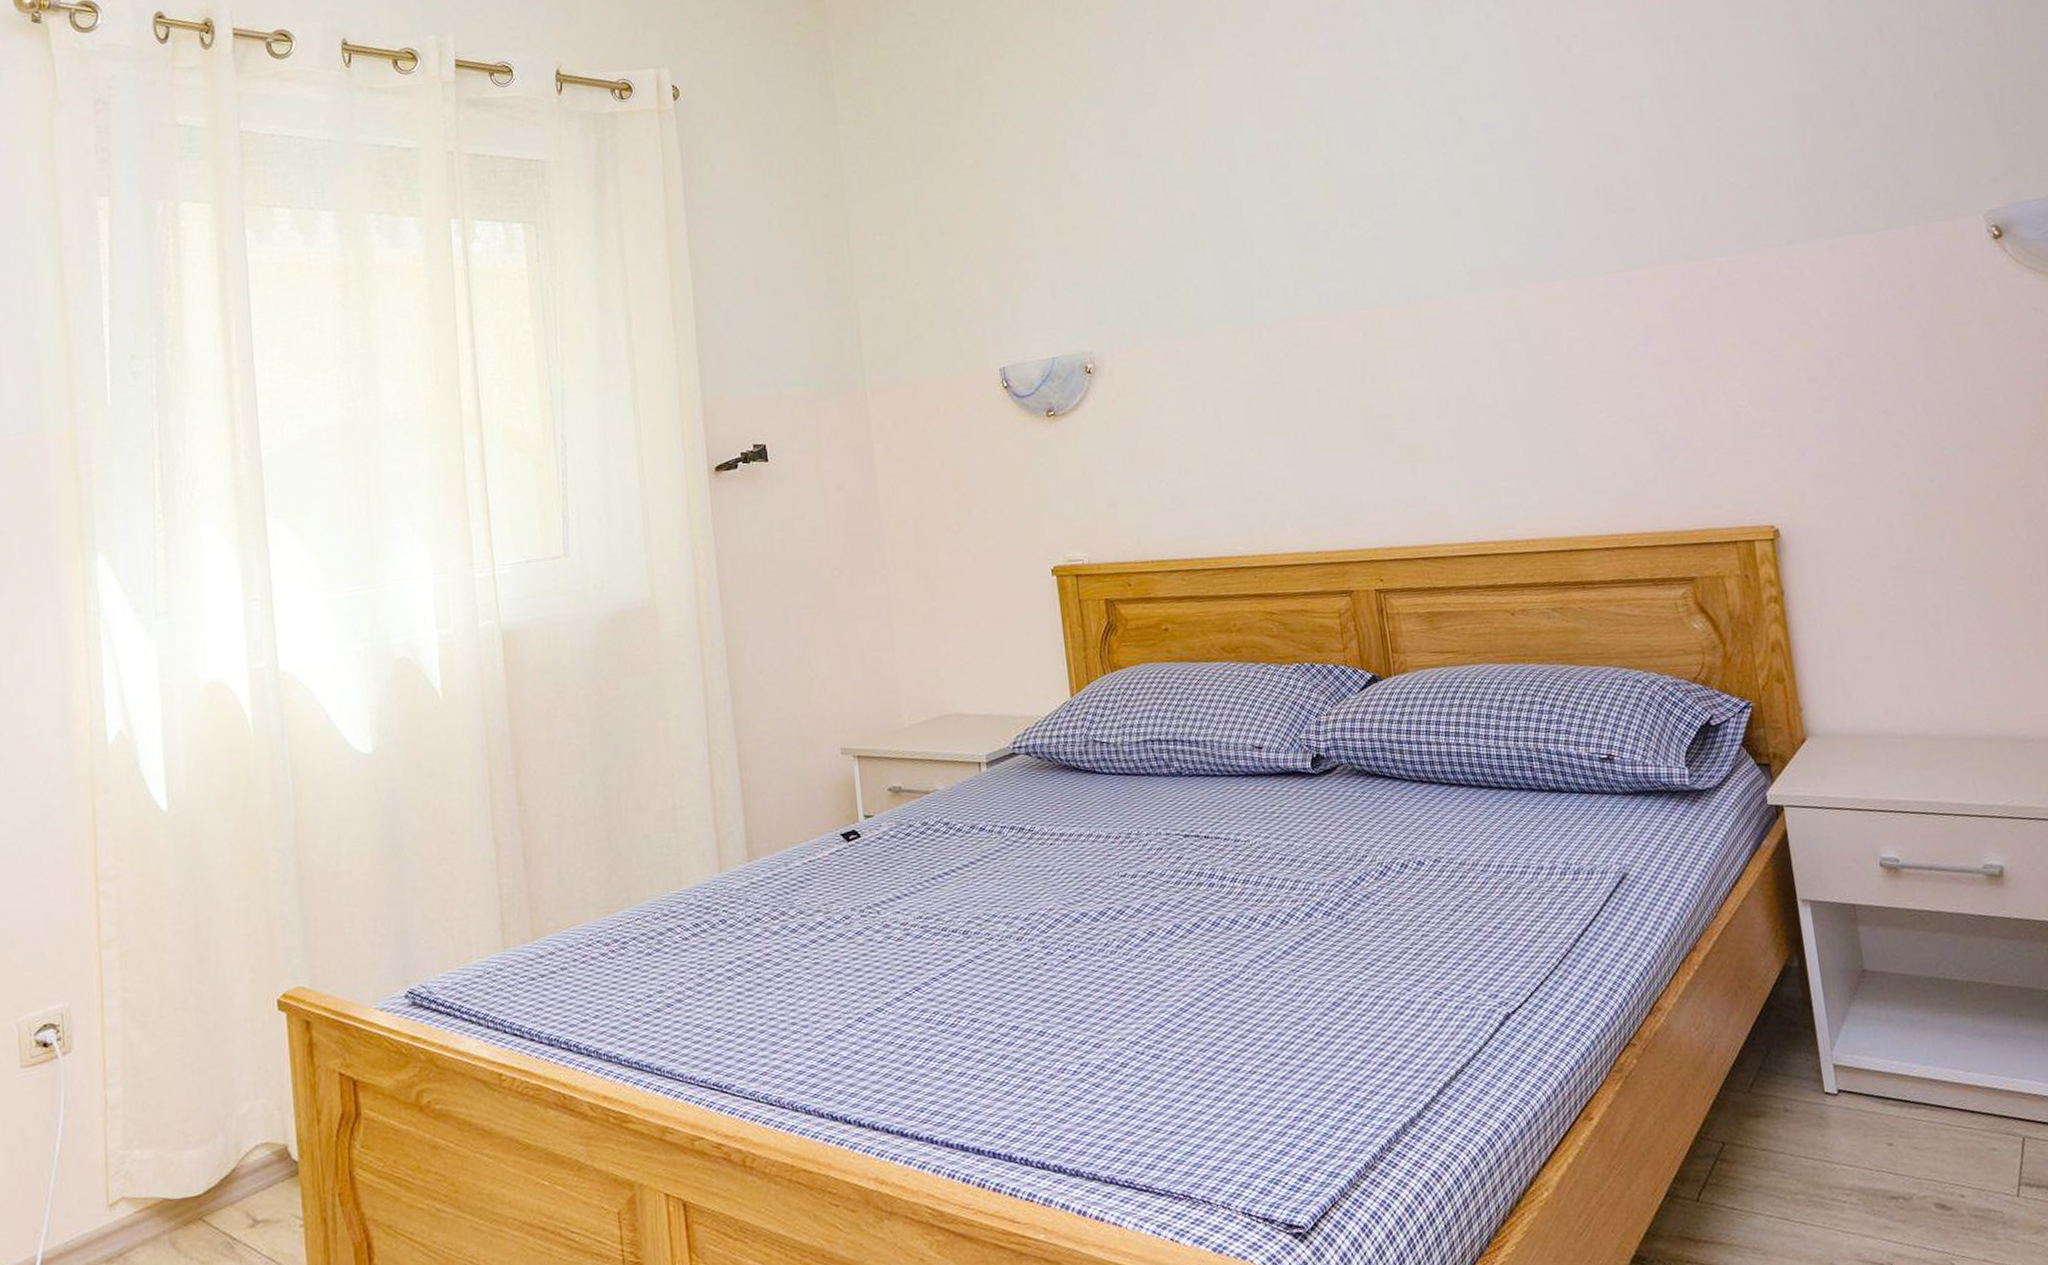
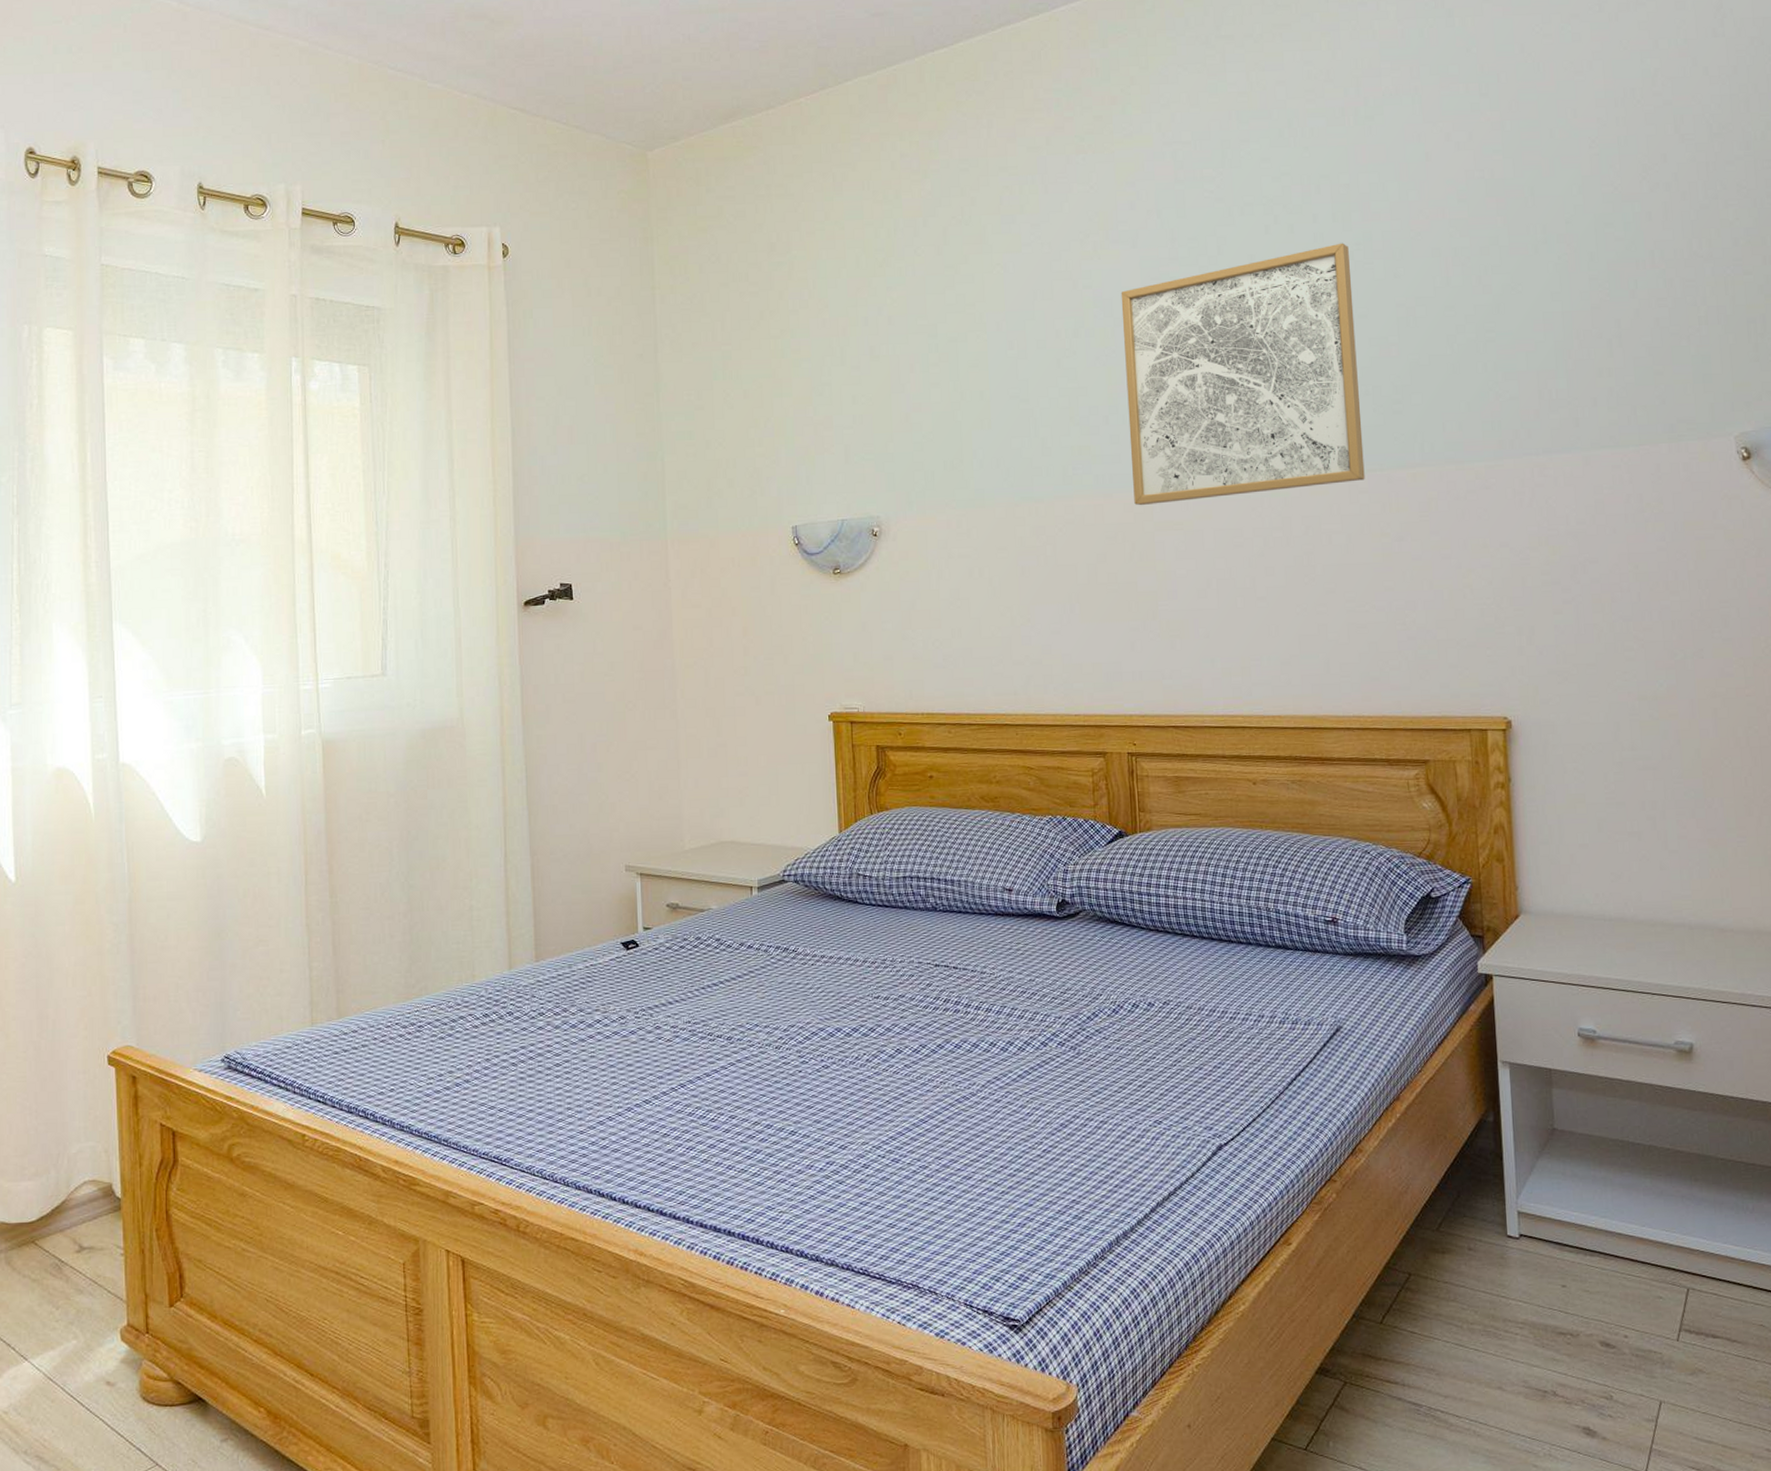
wall art: none [1331,36,1603,324] -> present [1121,243,1365,506]

